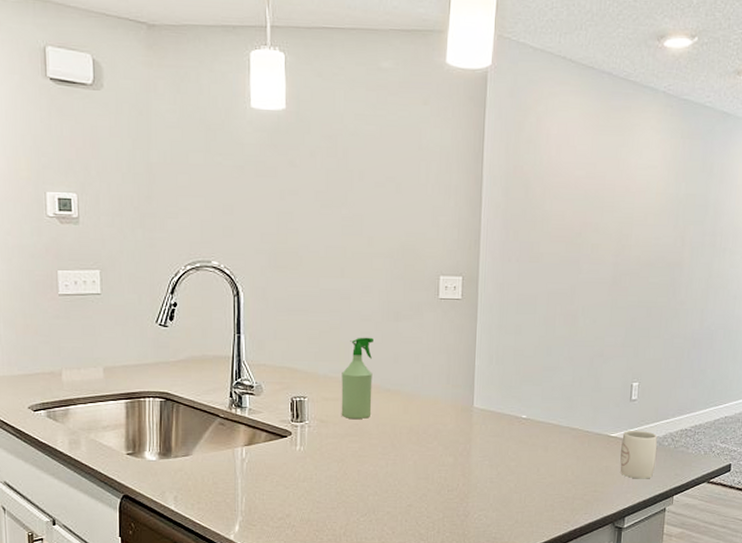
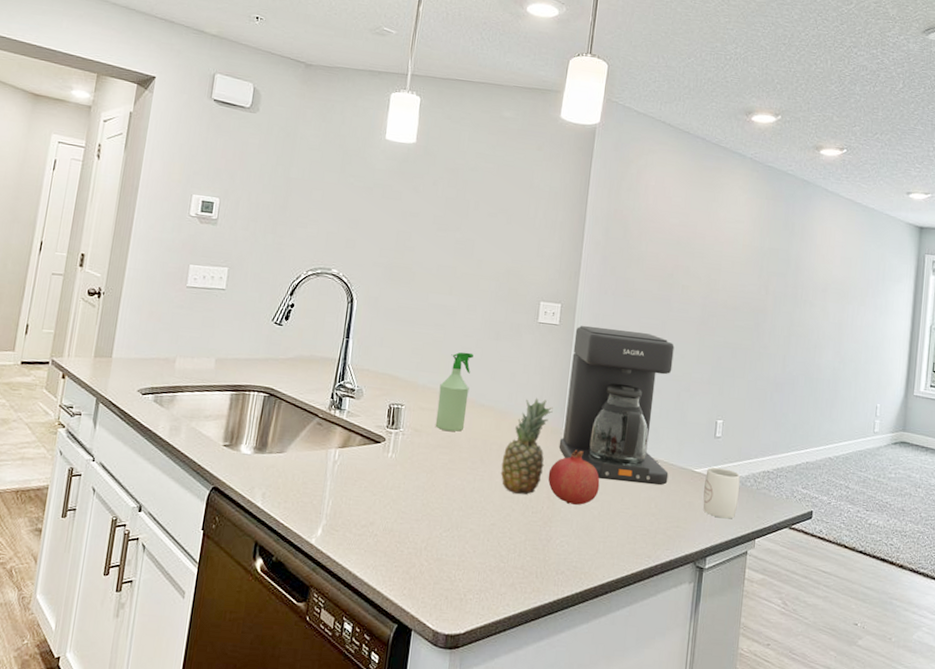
fruit: none [412,377,462,474] -> present [500,397,553,495]
fruit: none [461,425,515,479] -> present [548,449,600,505]
coffee maker: none [470,297,586,453] -> present [559,325,675,486]

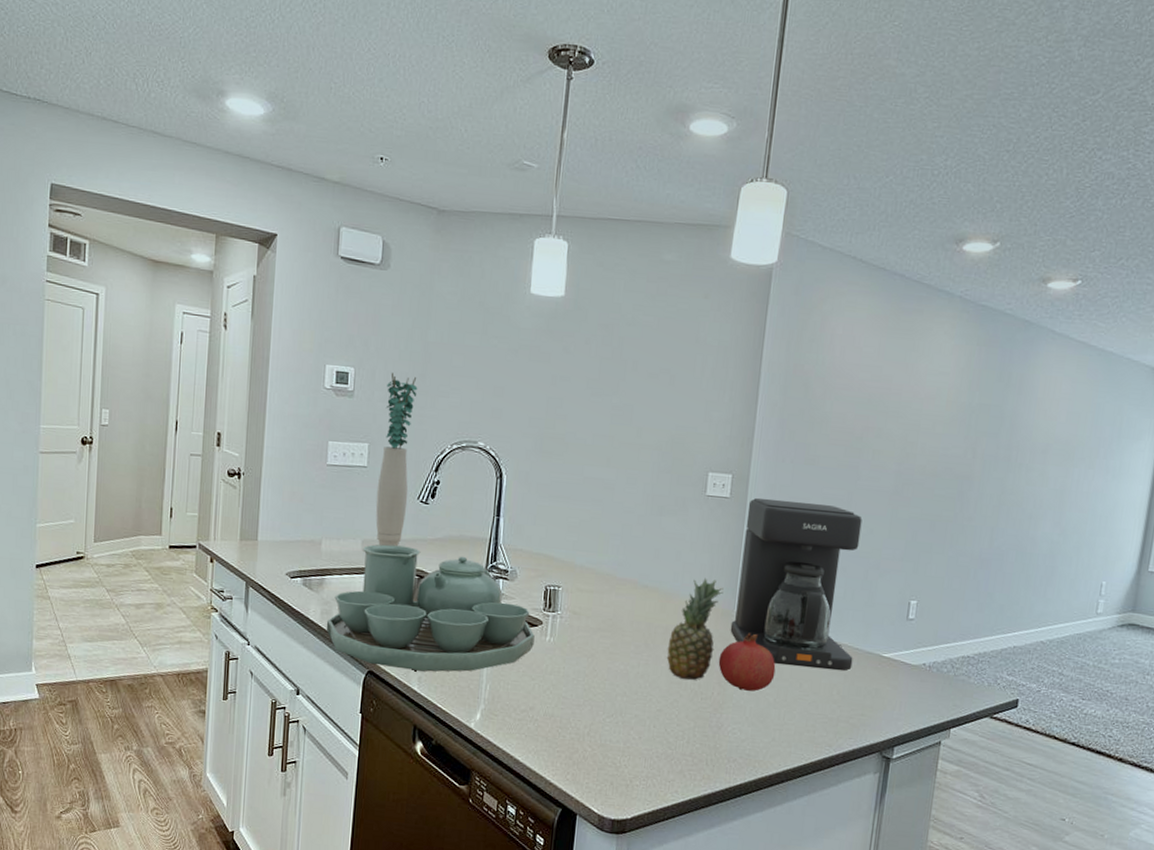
tea set: none [173,363,378,488] -> present [326,544,535,672]
vase: none [230,204,278,365] -> present [375,372,418,547]
spray bottle: present [435,352,473,432] -> none [595,529,635,614]
mug: present [703,467,741,519] -> none [891,651,936,707]

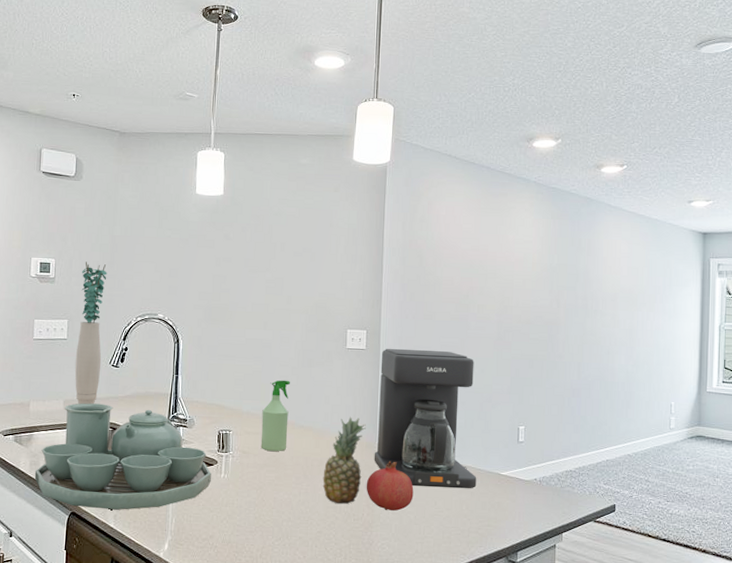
spray bottle: none [595,529,635,614] -> present [260,380,290,451]

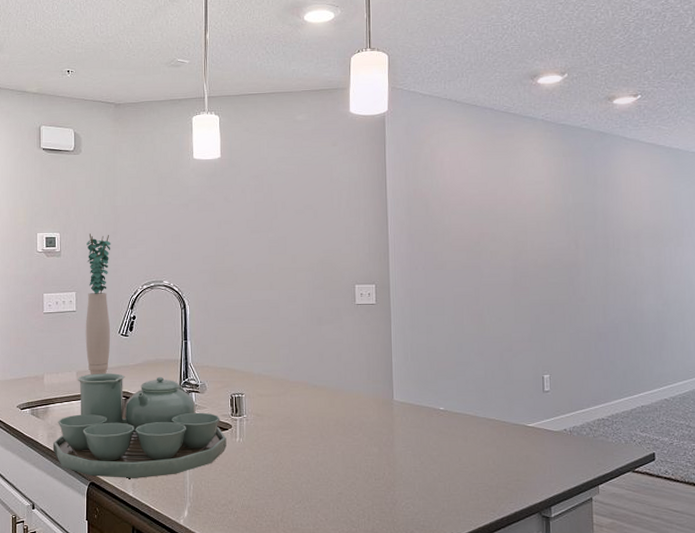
spray bottle: present [260,380,290,451] -> none [273,340,301,412]
fruit: present [322,416,366,504] -> none [340,373,381,463]
fruit: present [366,461,414,511] -> none [385,417,436,468]
coffee maker: present [374,348,477,489] -> none [391,301,502,443]

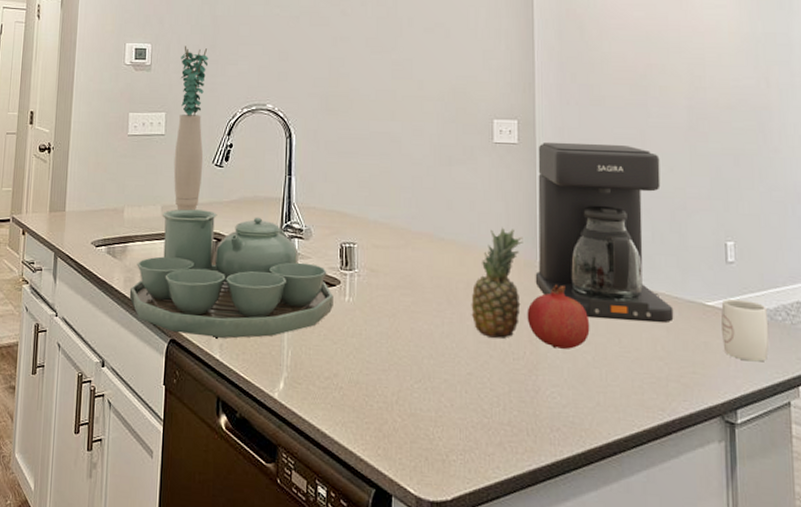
fruit: none [340,373,381,463] -> present [471,227,523,339]
fruit: none [385,417,436,468] -> present [527,284,590,349]
coffee maker: none [391,301,502,443] -> present [535,141,674,324]
mug: none [539,420,577,468] -> present [721,298,770,362]

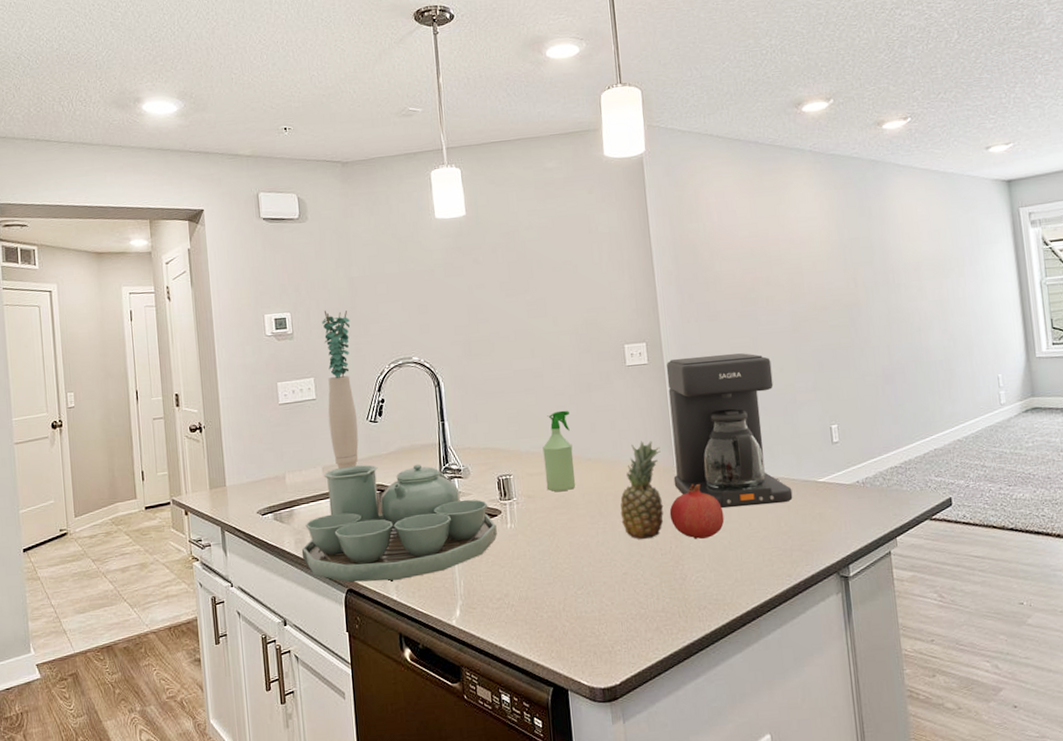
spray bottle: none [392,181,425,270] -> present [542,410,576,492]
mug: present [721,298,770,362] -> none [830,472,871,524]

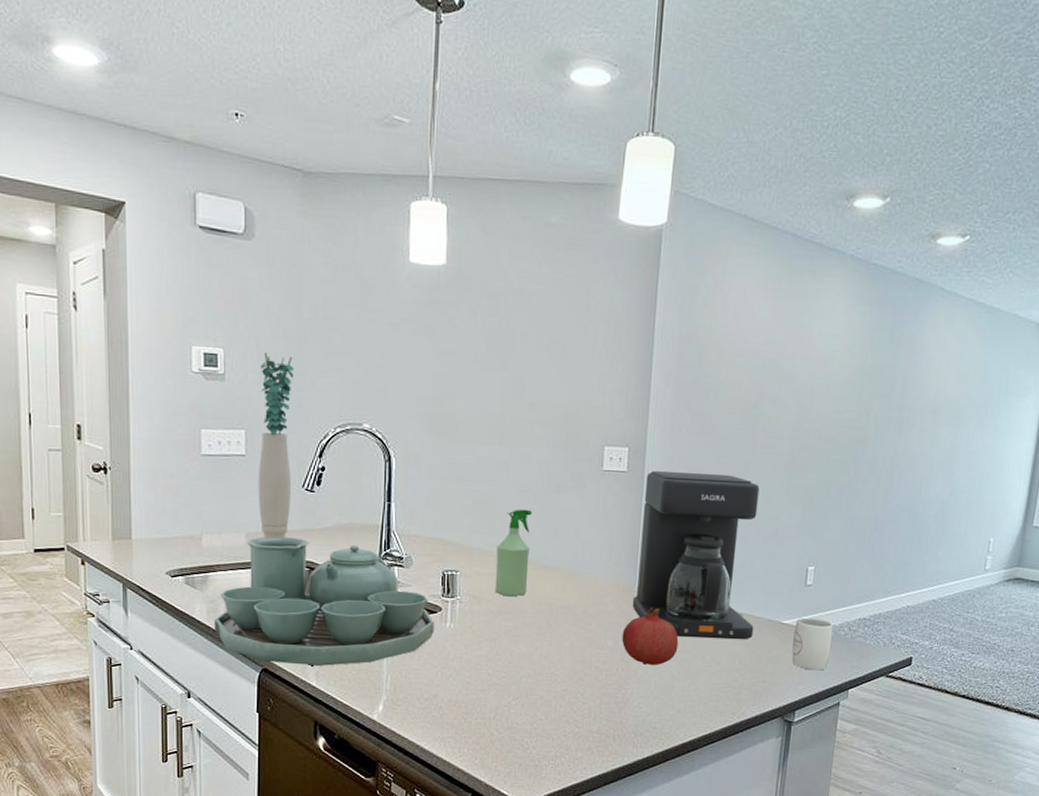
fruit: present [620,440,664,539] -> none [569,554,624,658]
mug: none [830,472,871,524] -> present [791,617,834,671]

